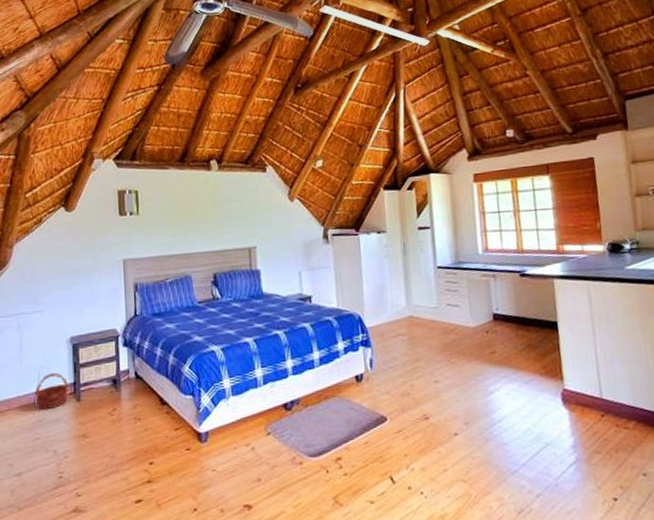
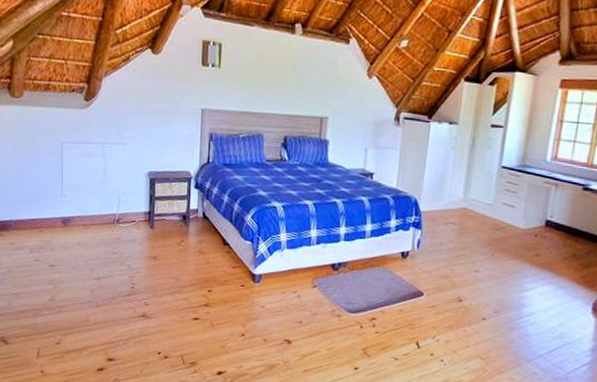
basket: present [34,372,69,410] -> none [114,200,145,230]

